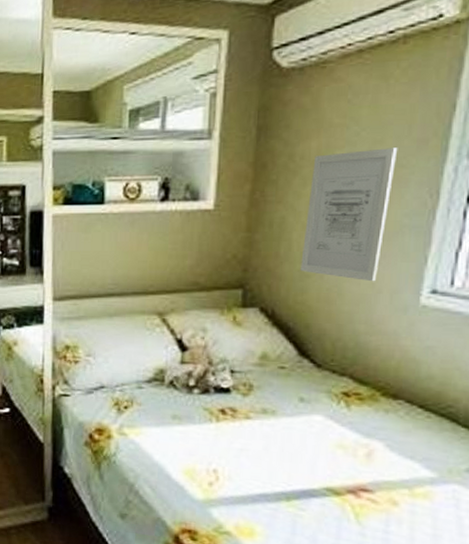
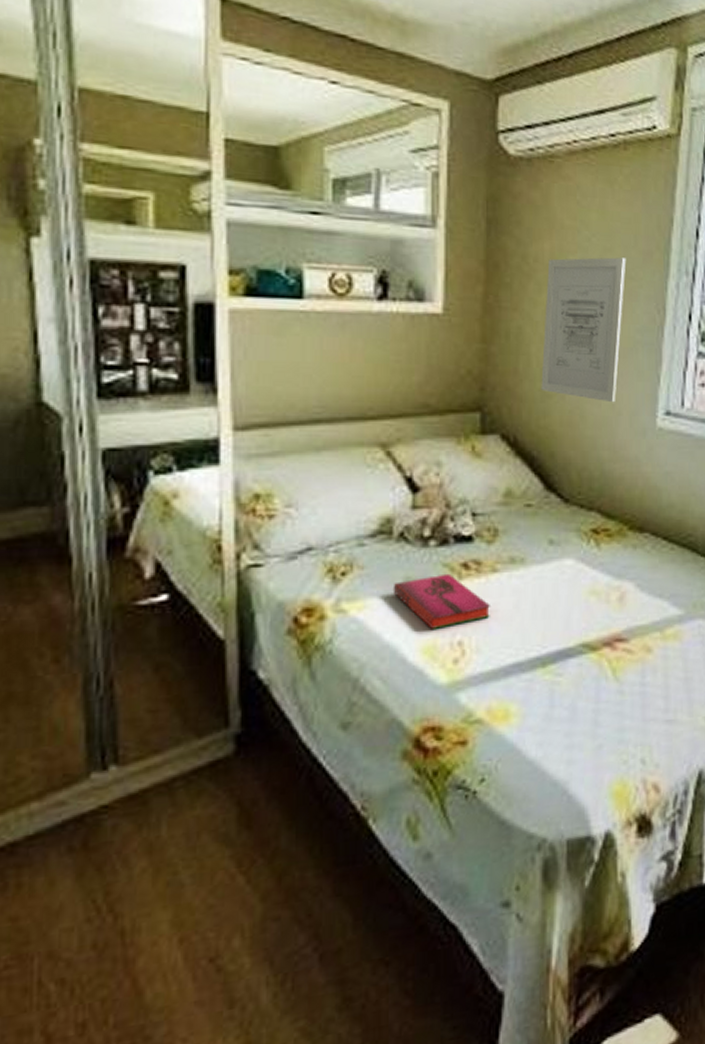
hardback book: none [162,415,244,458] -> present [393,573,491,631]

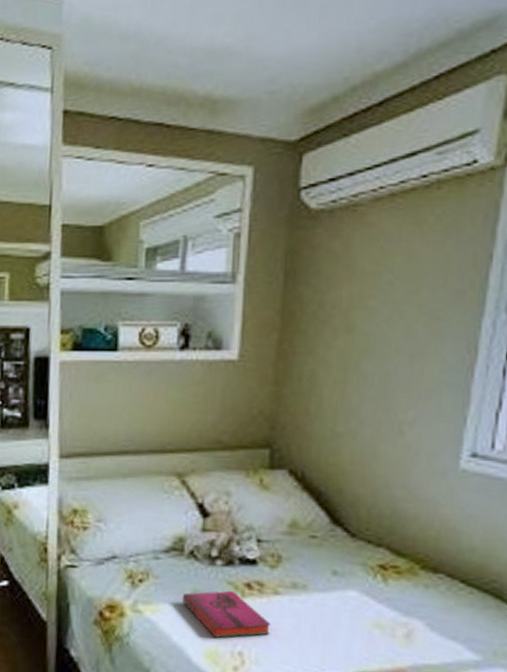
wall art: present [541,257,627,403] -> none [332,299,434,443]

